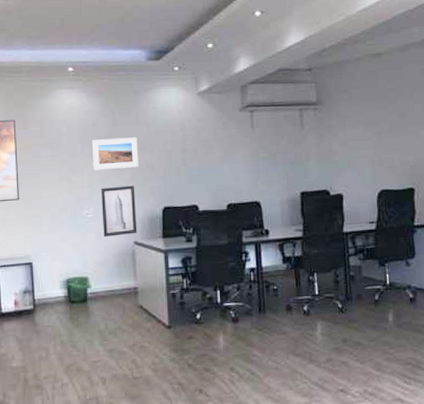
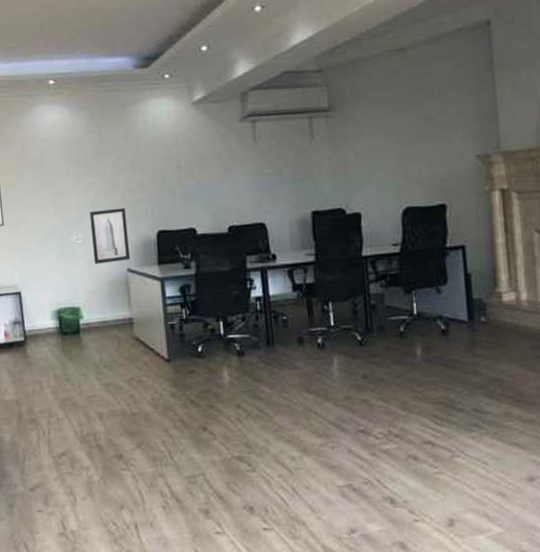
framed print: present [91,137,139,170] -> none [77,154,130,192]

